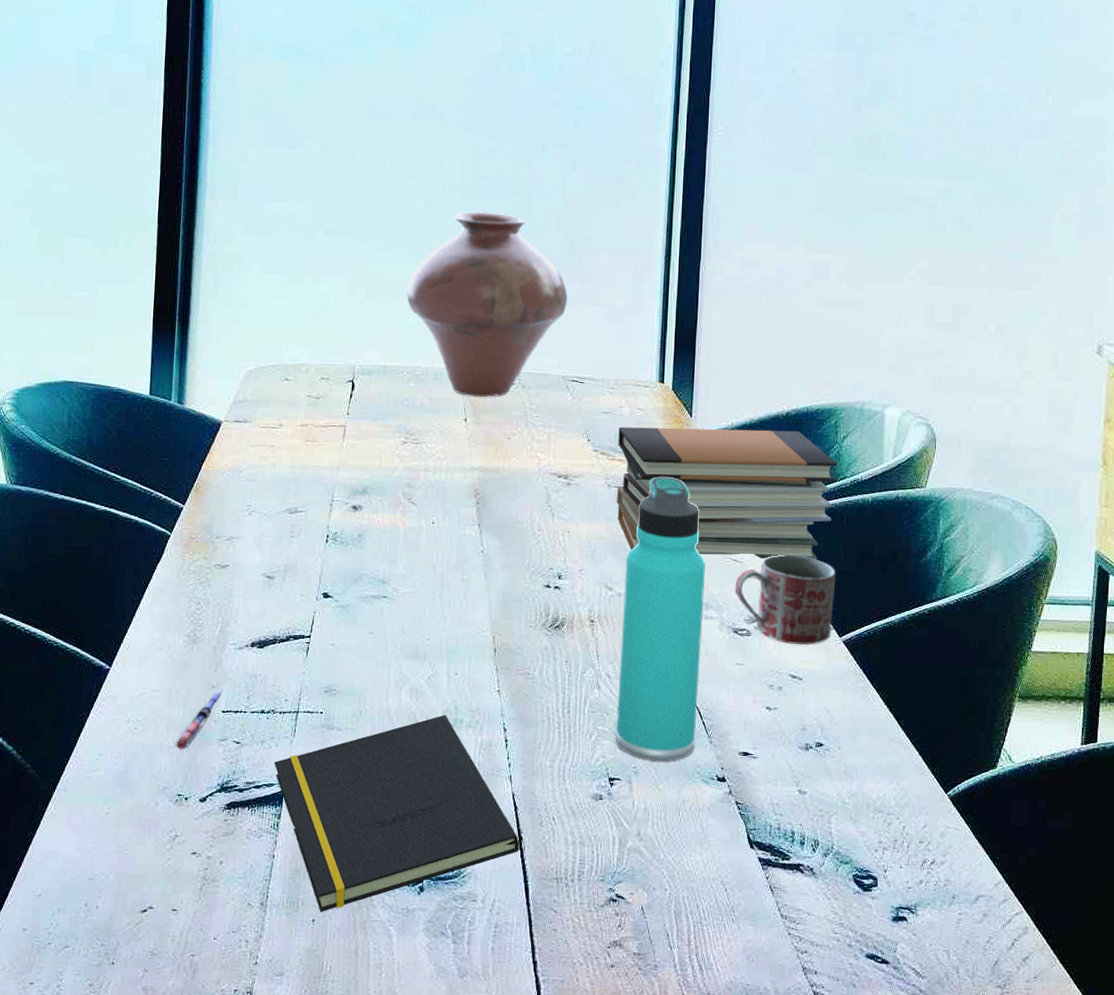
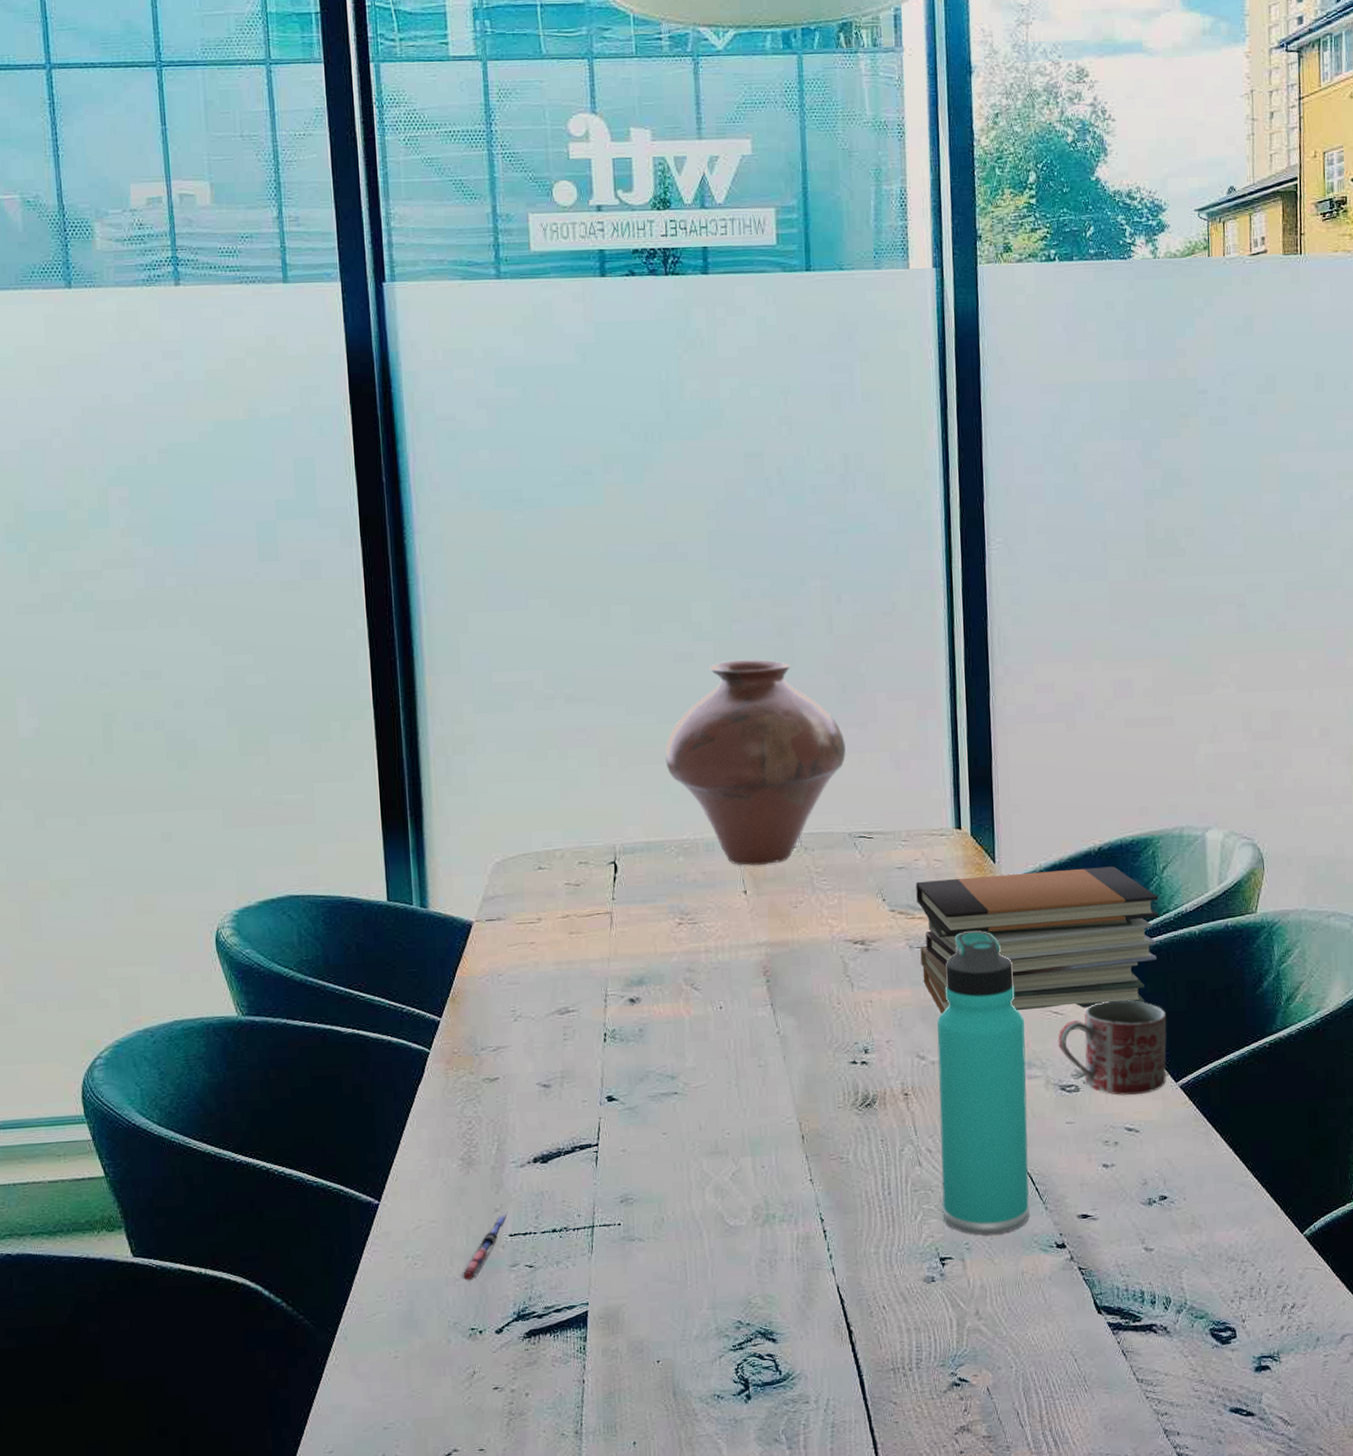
notepad: present [274,714,520,912] -> none [573,1211,850,1433]

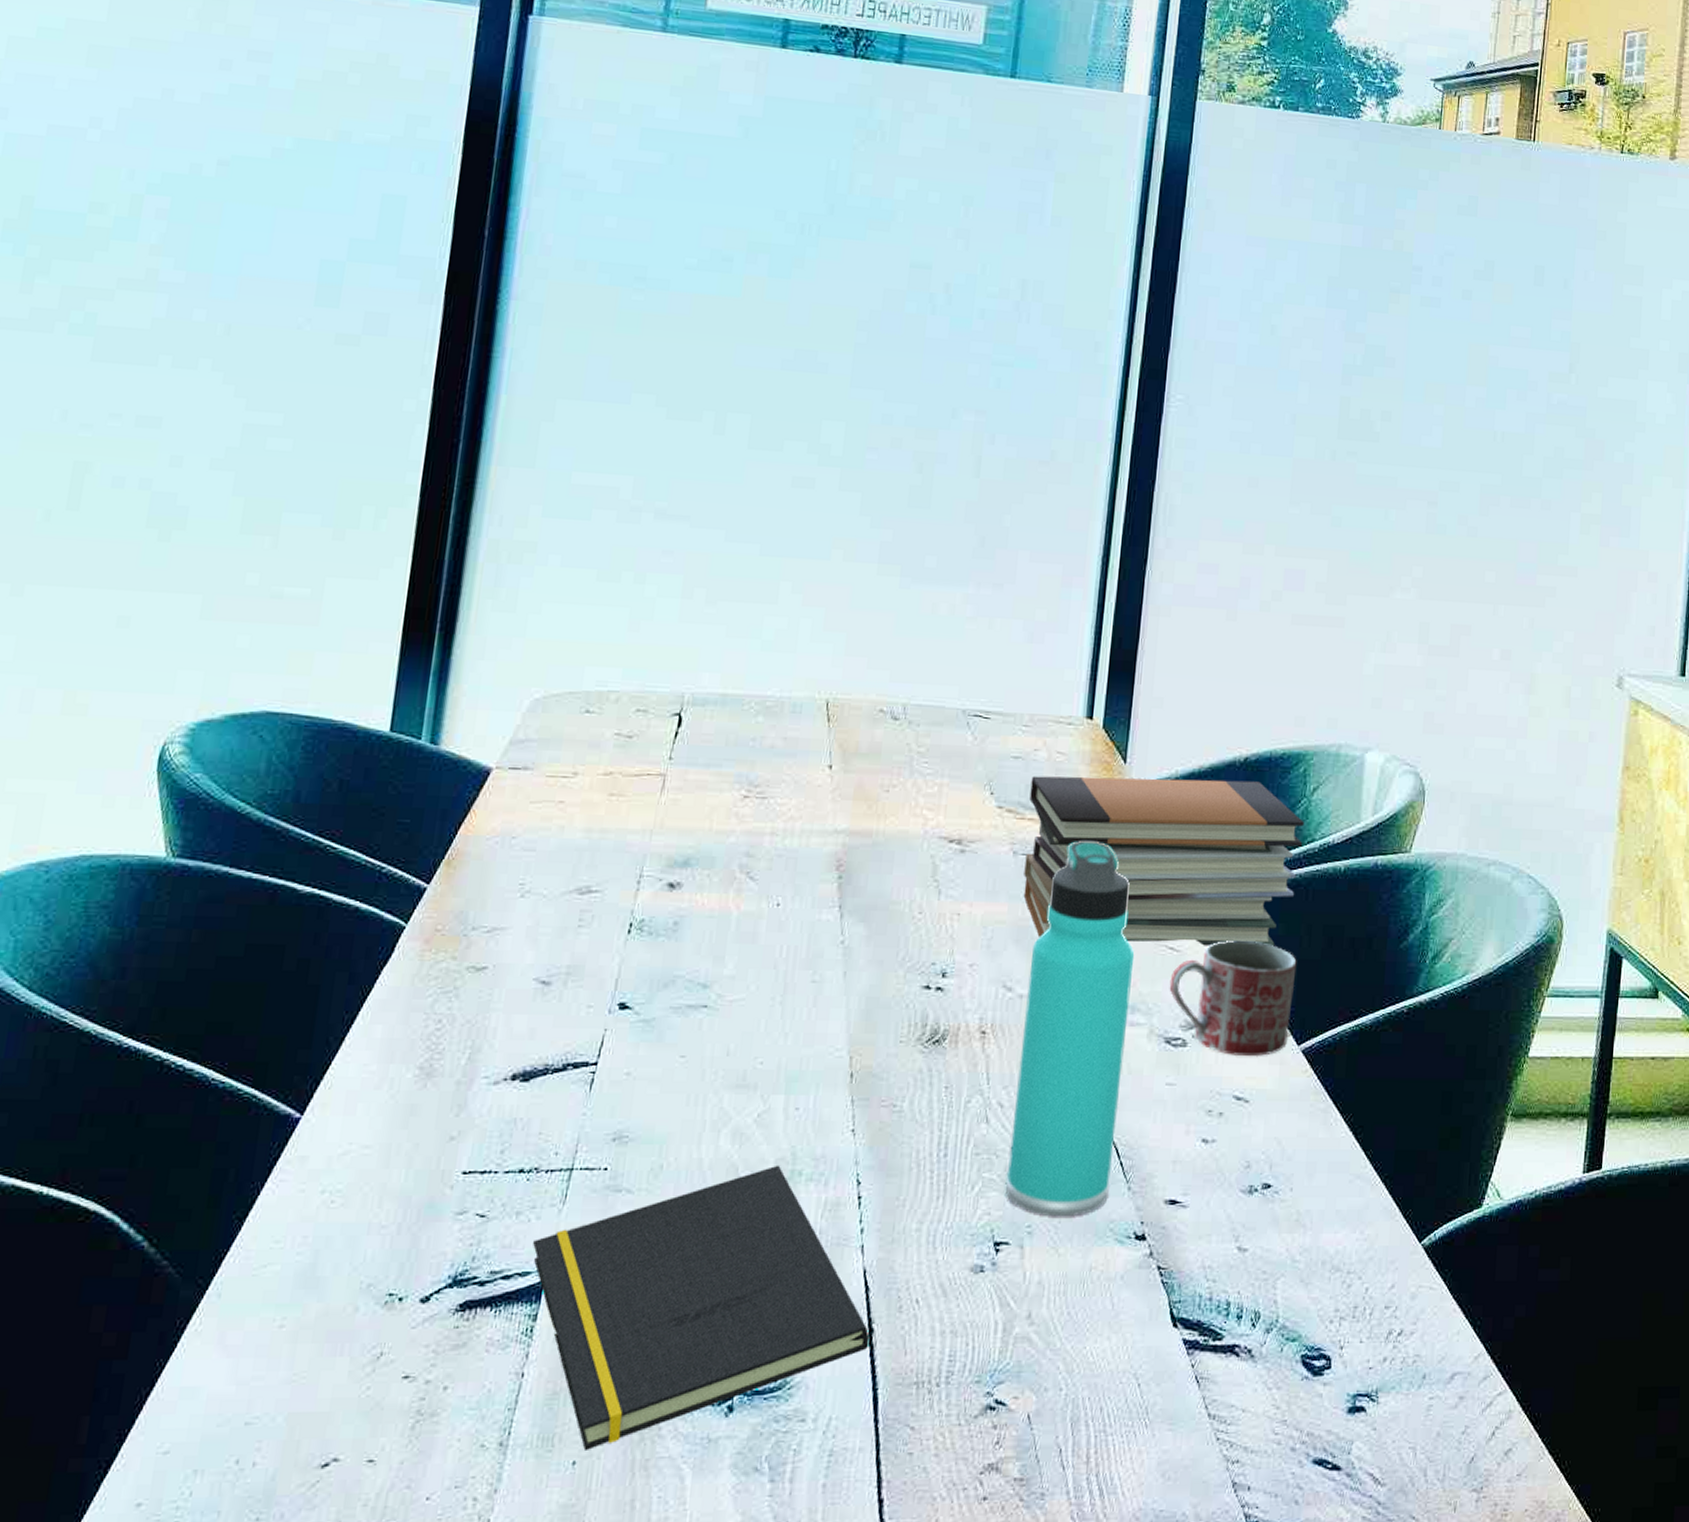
pen: present [460,1212,508,1281] -> none [388,1142,466,1229]
notepad: none [573,1211,850,1433] -> present [533,1165,870,1450]
vase: present [665,659,846,866] -> none [761,492,975,737]

